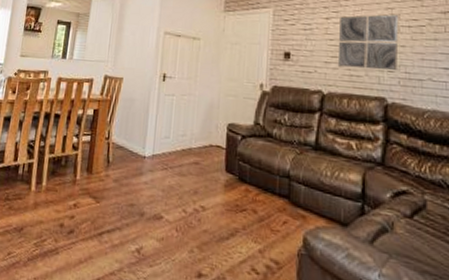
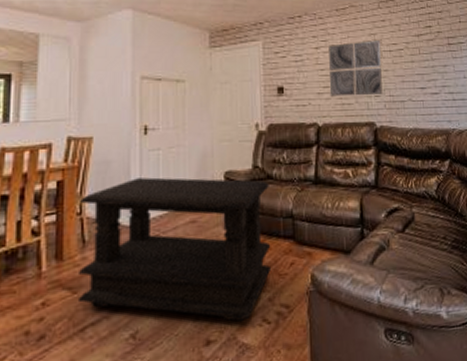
coffee table: none [99,117,269,265] -> present [77,177,272,323]

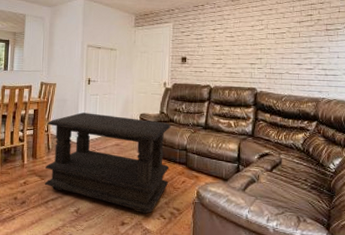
wall art: present [329,41,383,97] -> none [221,25,267,68]

